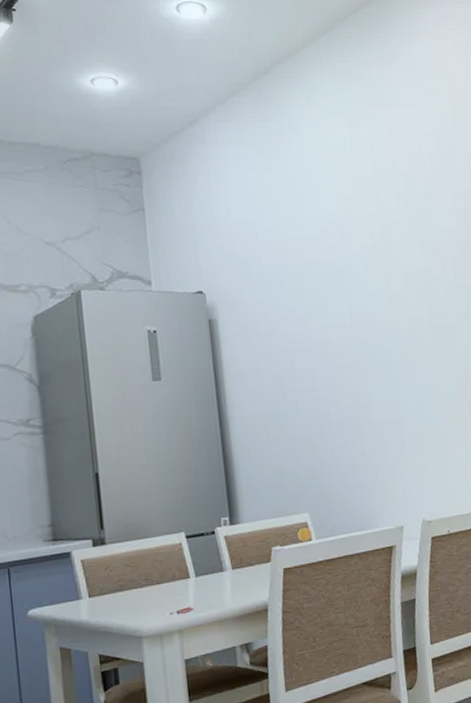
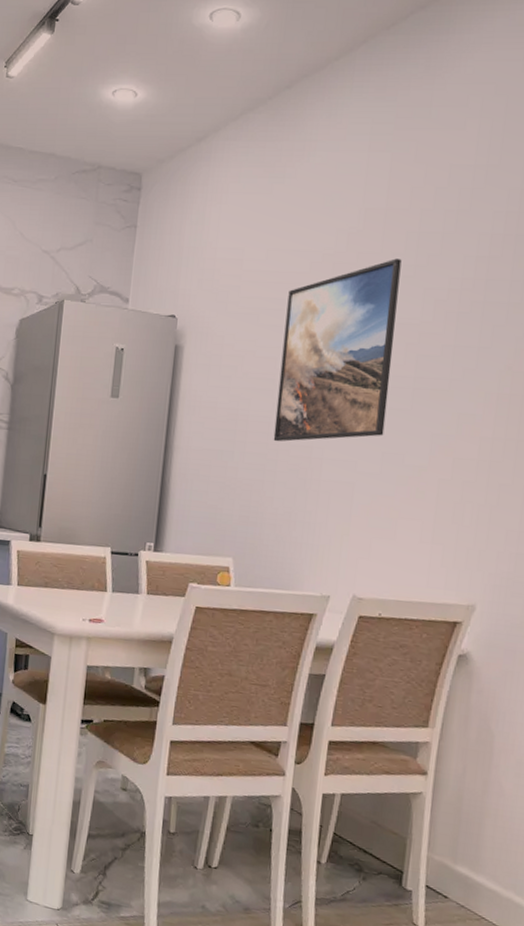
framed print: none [306,217,416,396] -> present [273,258,402,442]

